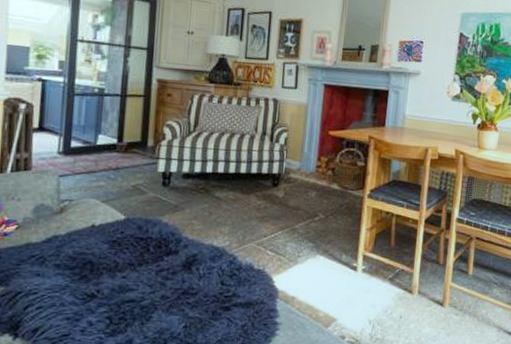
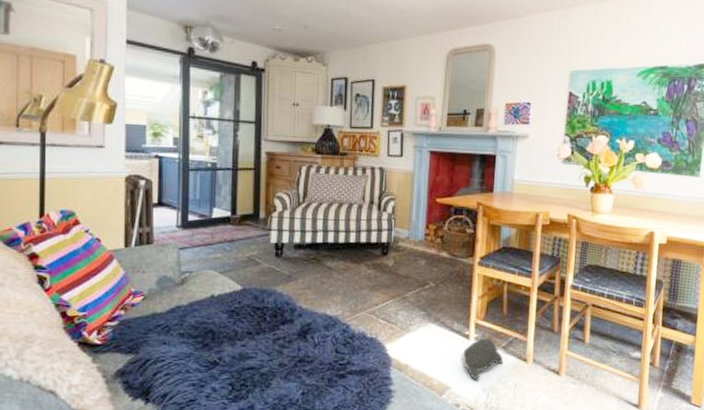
plush toy: none [348,270,390,312] -> present [462,338,504,381]

